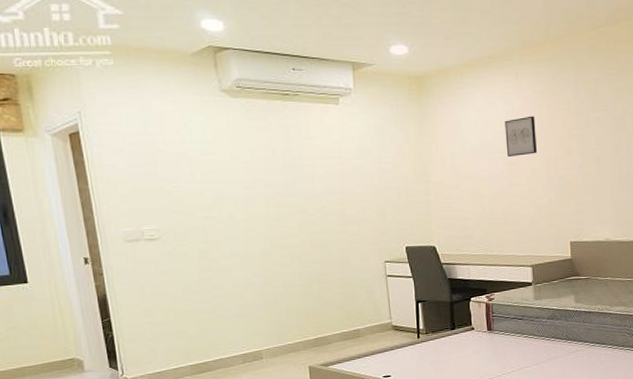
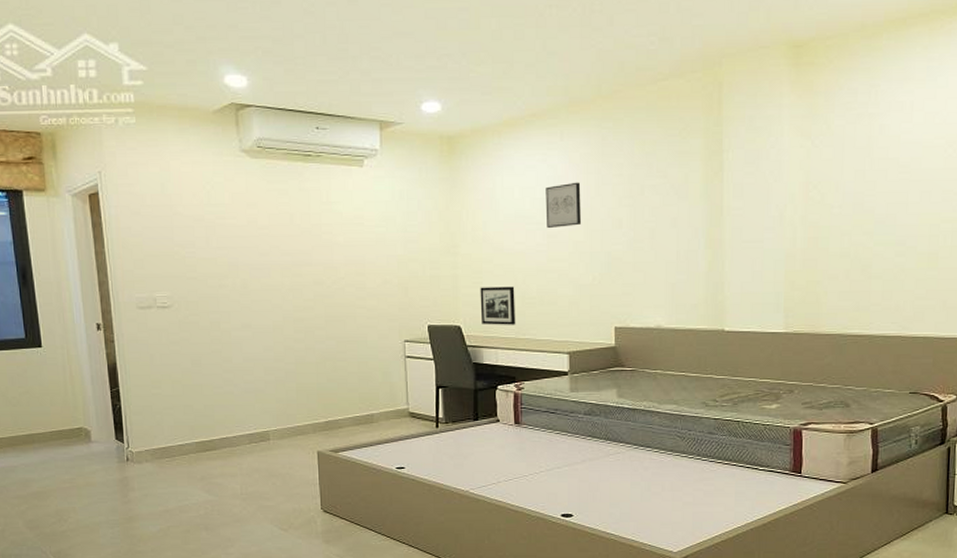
picture frame: none [451,209,485,245] -> present [480,286,516,325]

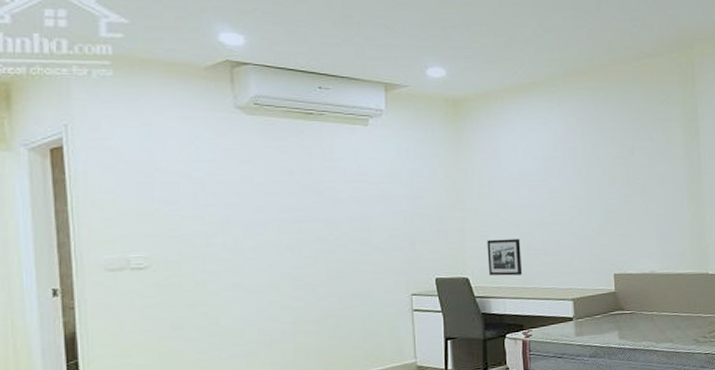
wall art: present [545,182,582,229] -> none [546,143,581,185]

